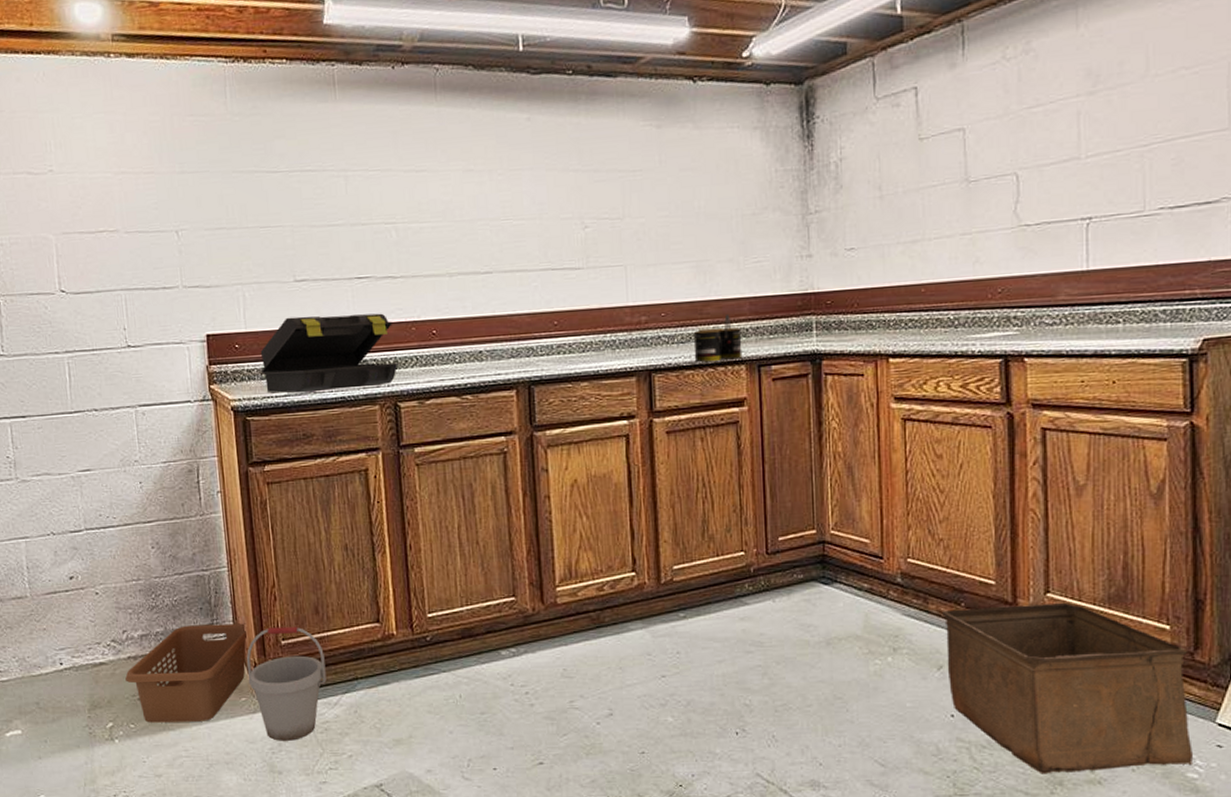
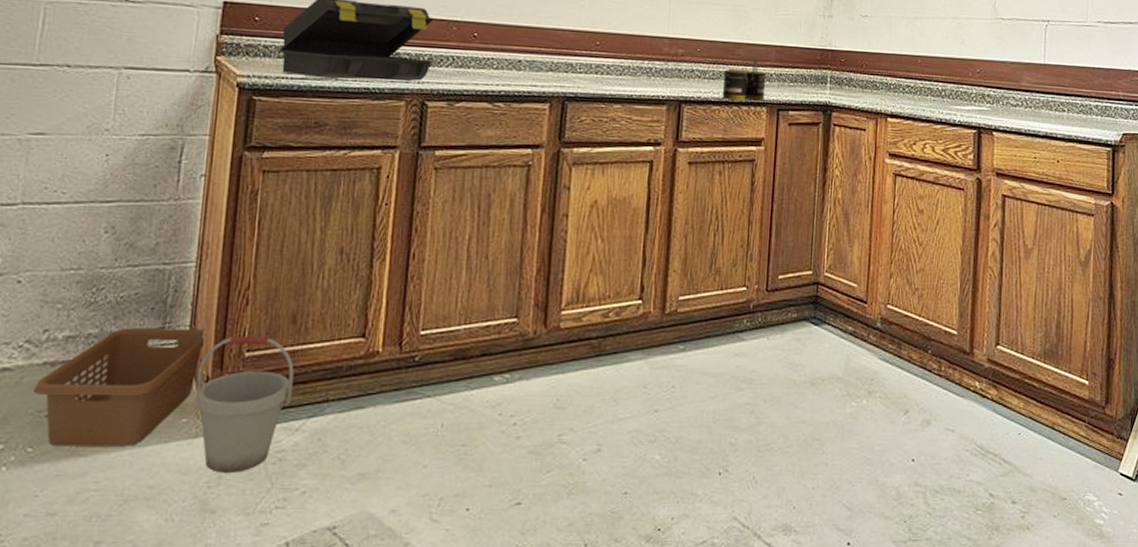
storage bin: present [941,603,1194,775] -> none [911,355,1101,520]

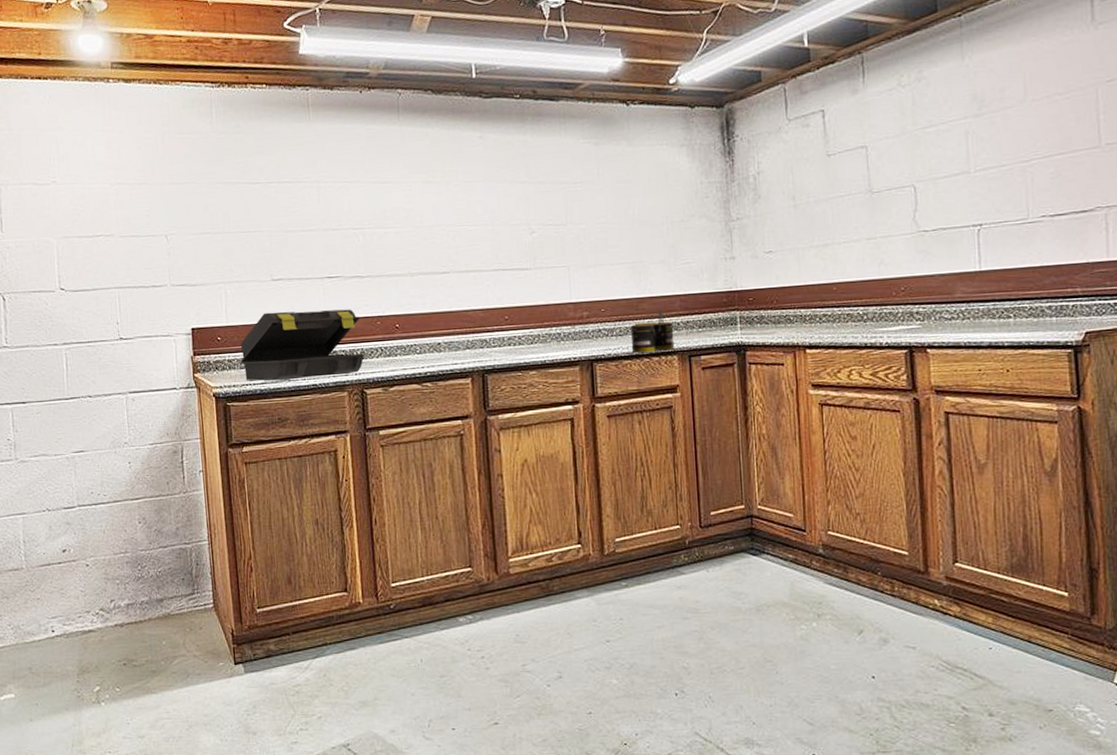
laundry basket: present [34,328,206,447] -> none [112,593,225,687]
bucket: present [194,336,294,473] -> none [224,595,298,703]

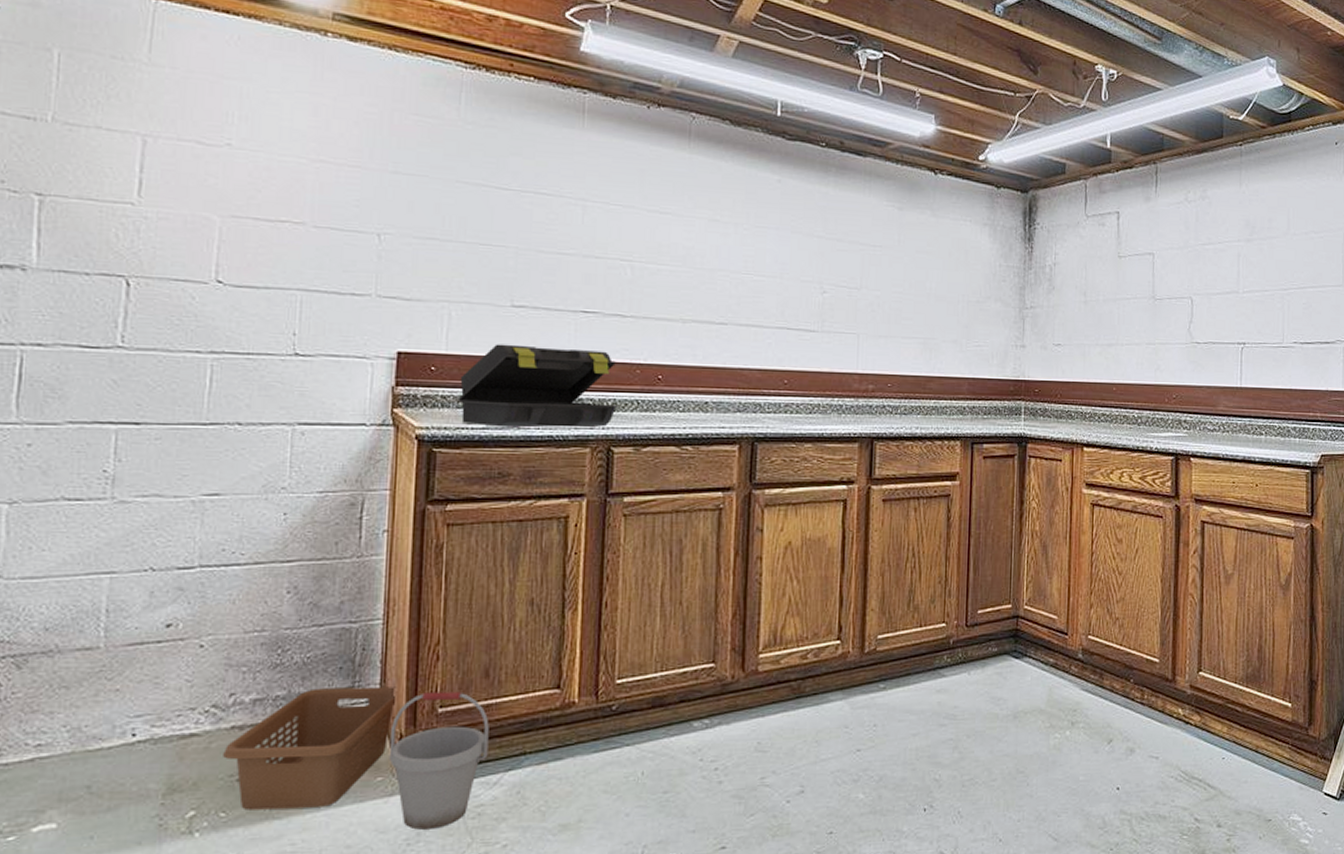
laundry basket: none [112,593,225,687] -> present [223,687,397,810]
bucket: none [224,595,298,703] -> present [389,691,489,830]
paint can: present [630,309,675,354] -> none [914,391,959,436]

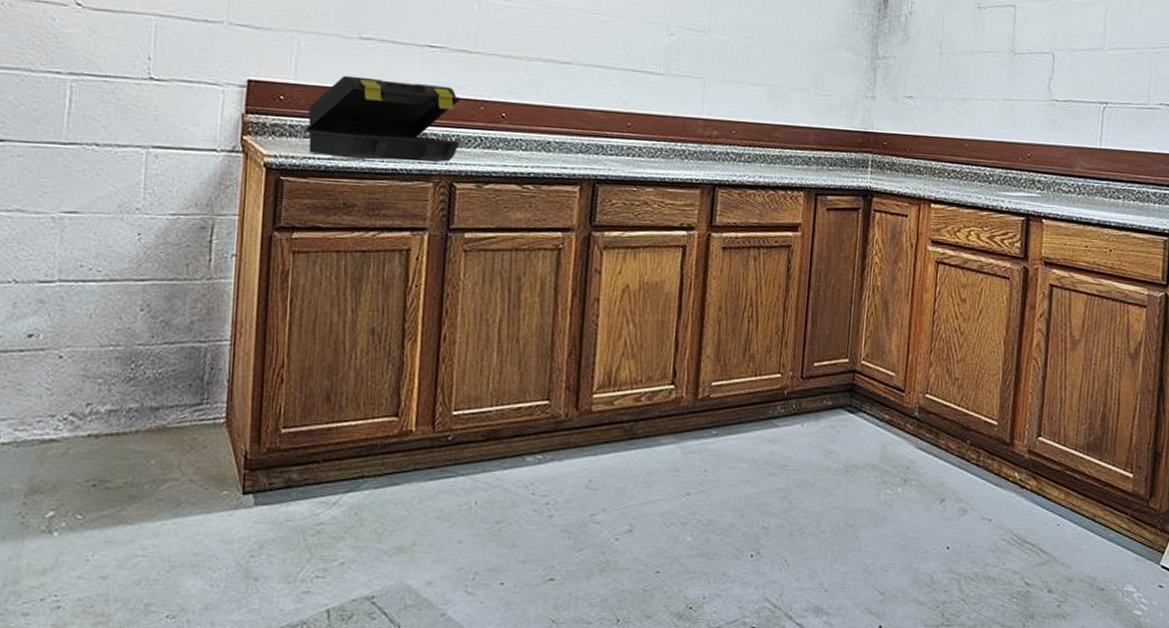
laundry basket: present [223,687,397,810] -> none [80,403,243,516]
bucket: present [389,691,489,830] -> none [234,413,330,543]

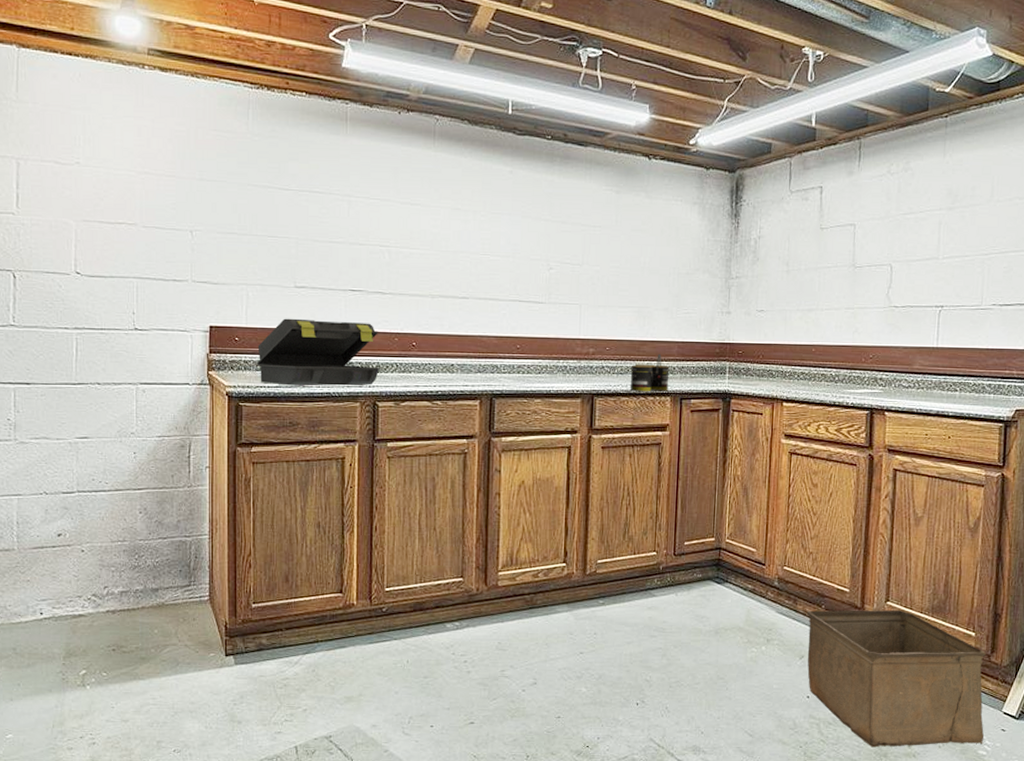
paint can: none [757,140,805,185] -> present [629,353,670,392]
storage bin: none [948,446,1145,608] -> present [806,610,987,748]

